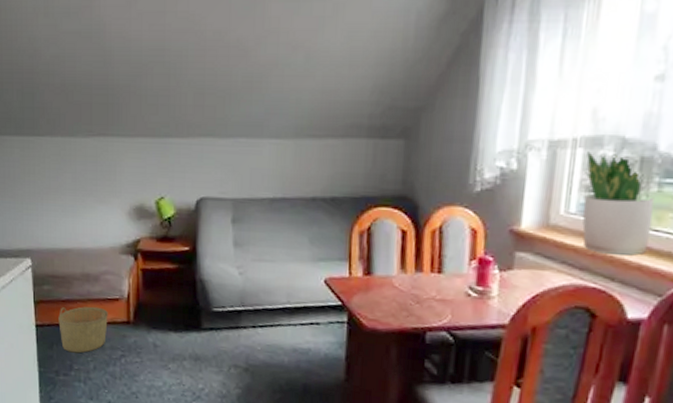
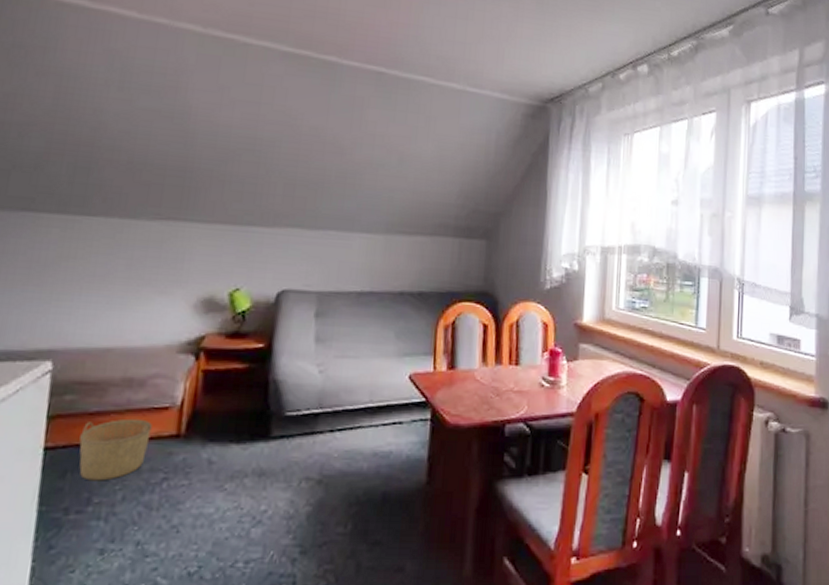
planter: present [582,151,654,256] -> none [627,257,679,345]

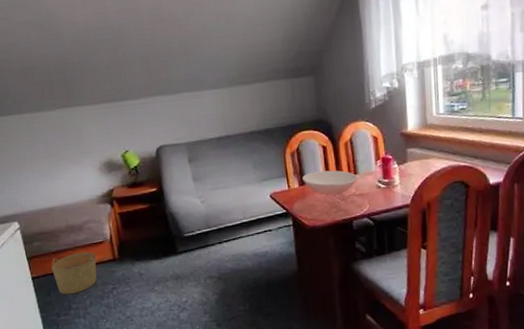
bowl: none [453,354,519,388] -> present [302,170,358,196]

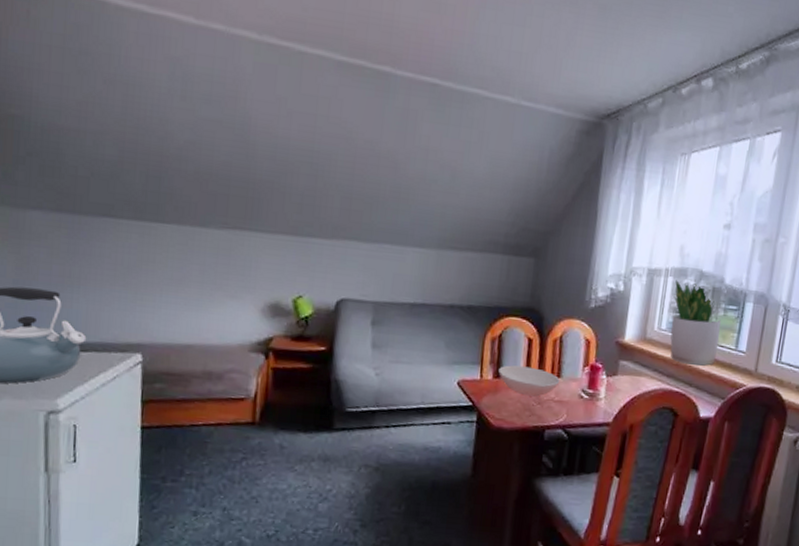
basket: present [51,251,97,295] -> none [170,406,231,457]
planter: none [444,66,496,140] -> present [670,280,721,366]

